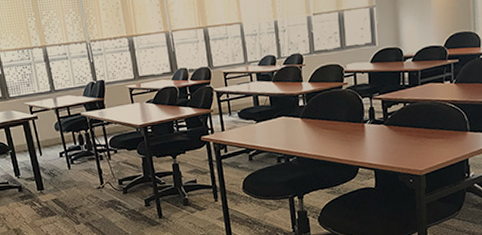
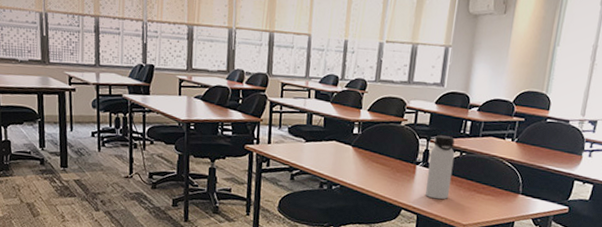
water bottle: none [375,90,401,152] -> present [424,135,455,200]

